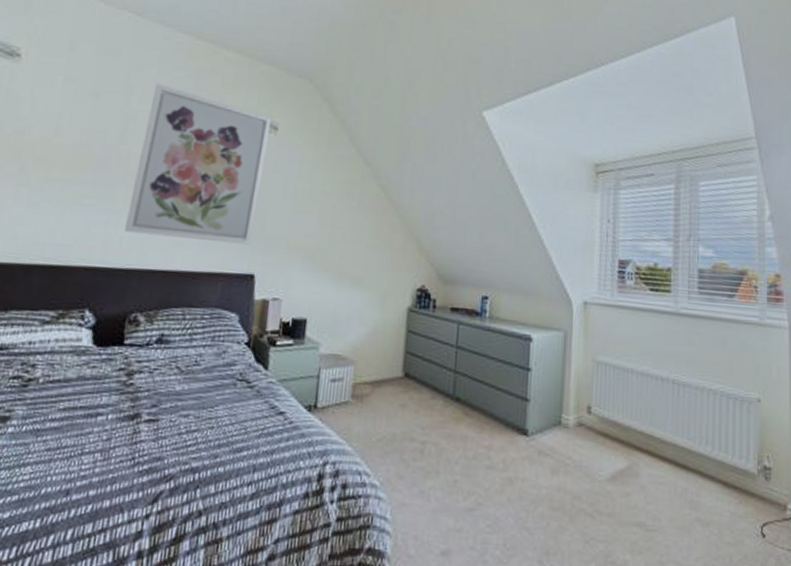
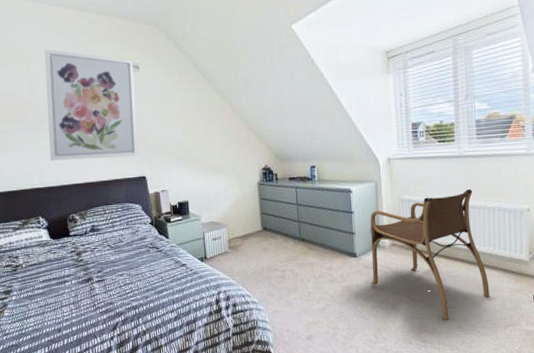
armchair: none [543,359,704,549] -> present [370,188,490,320]

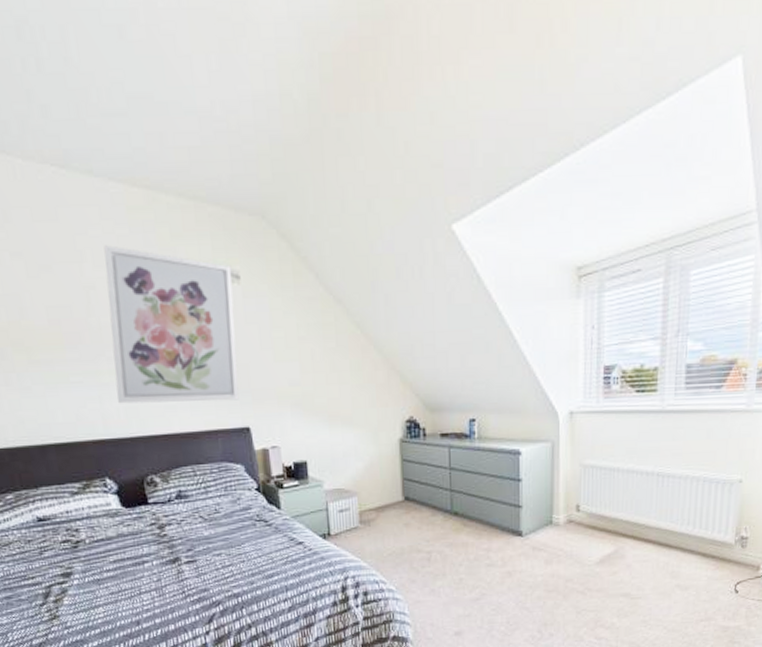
armchair: present [370,188,490,320] -> none [538,453,684,613]

